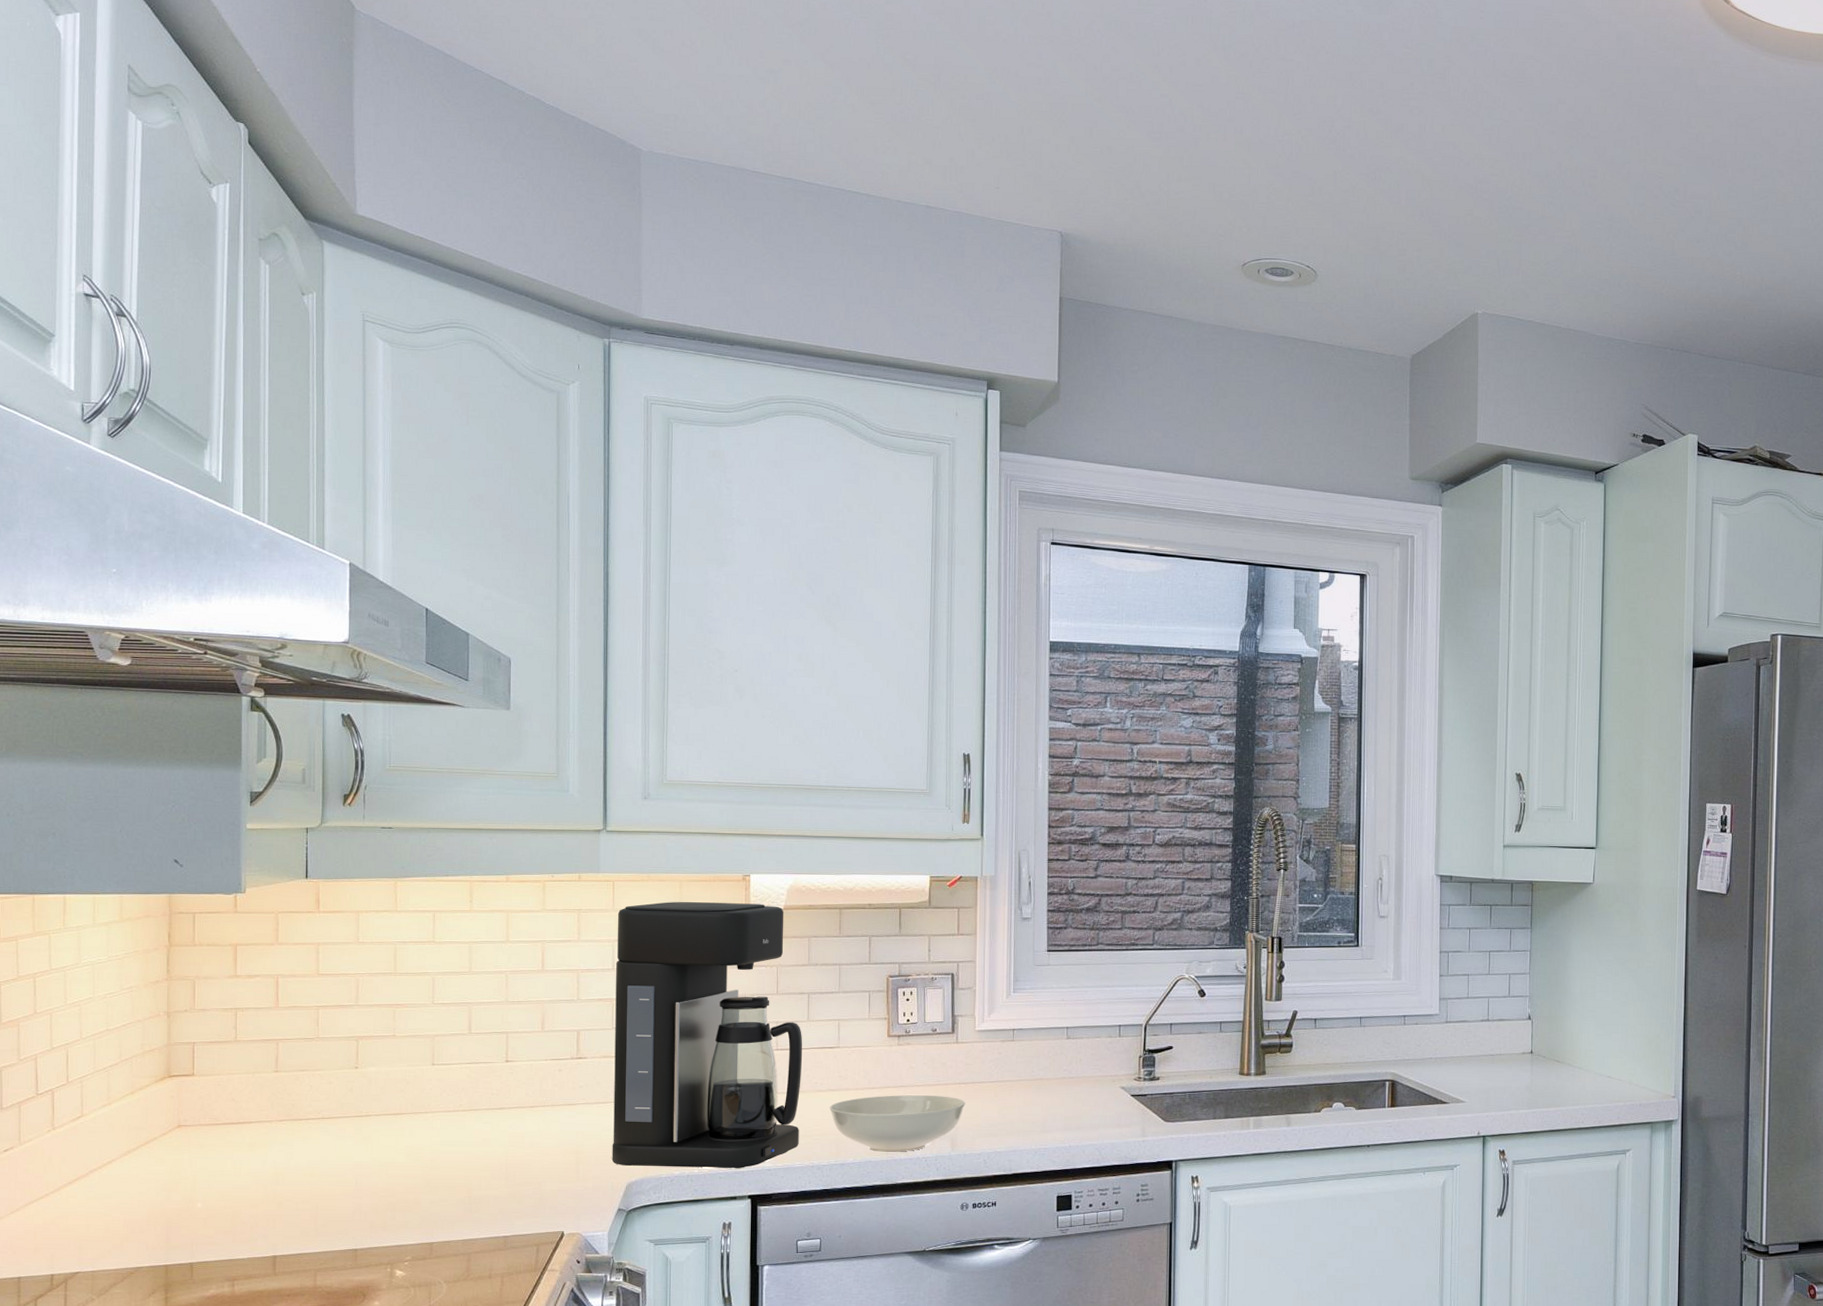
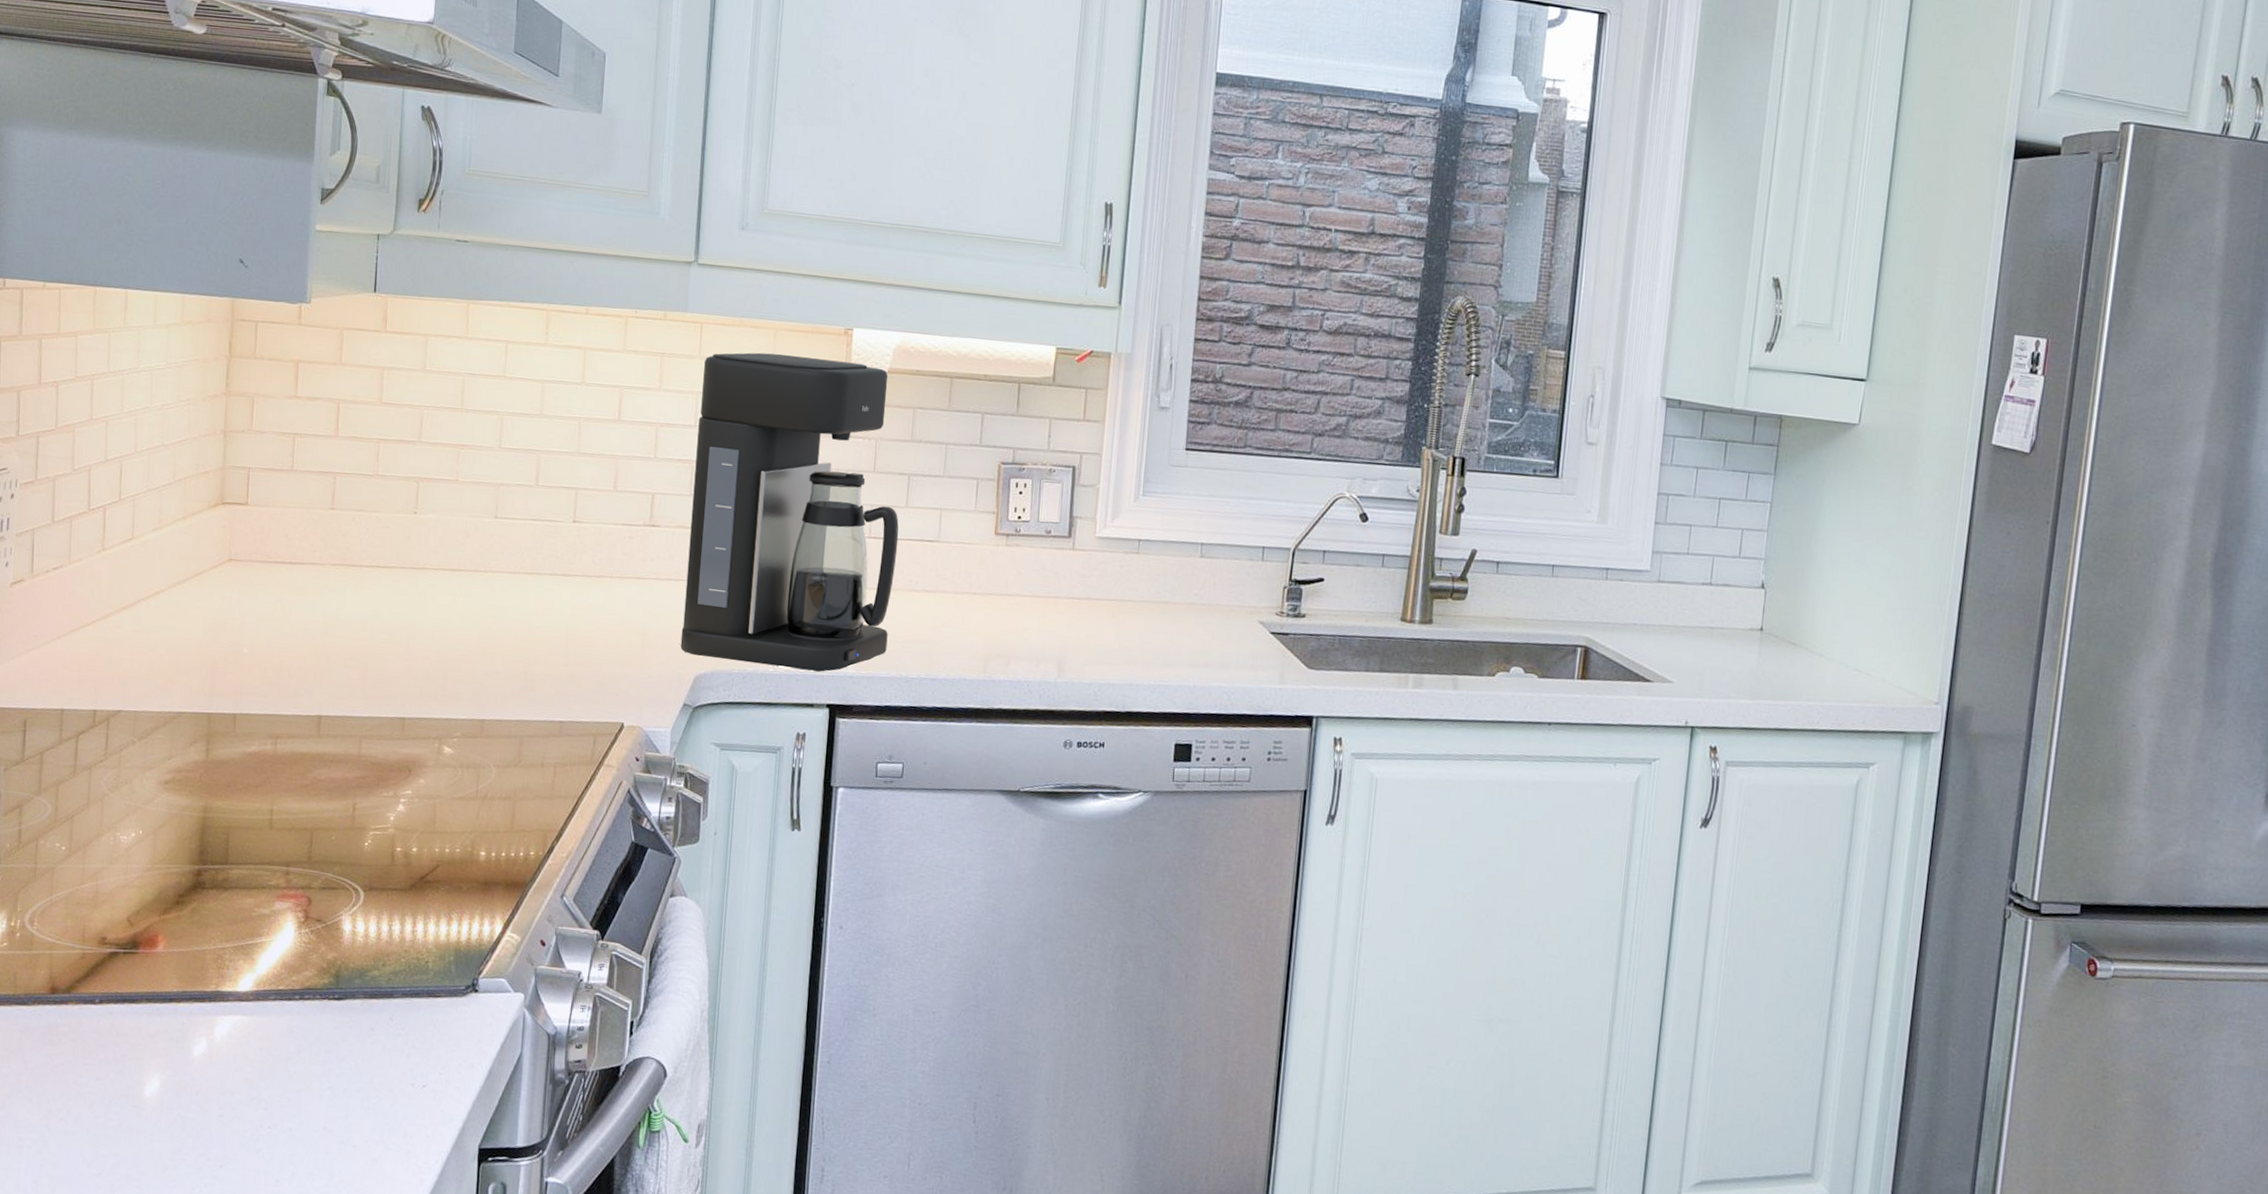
bowl: present [829,1095,966,1152] -> none [923,603,1078,672]

